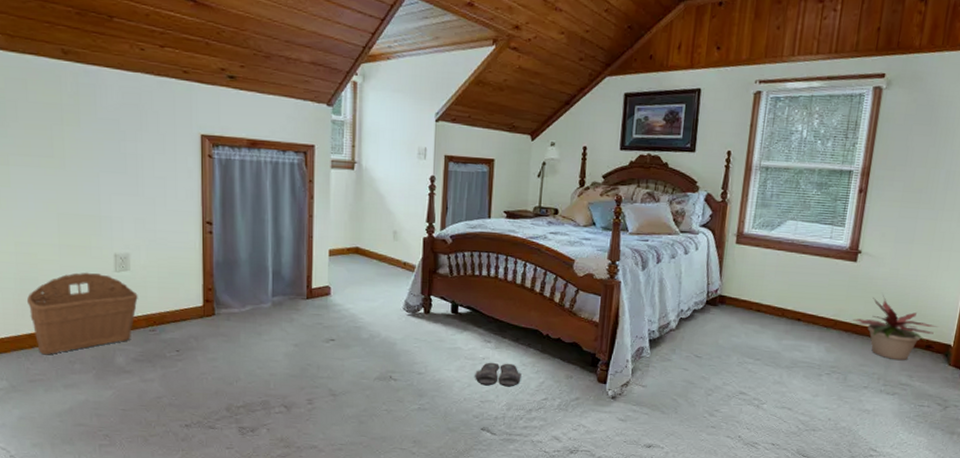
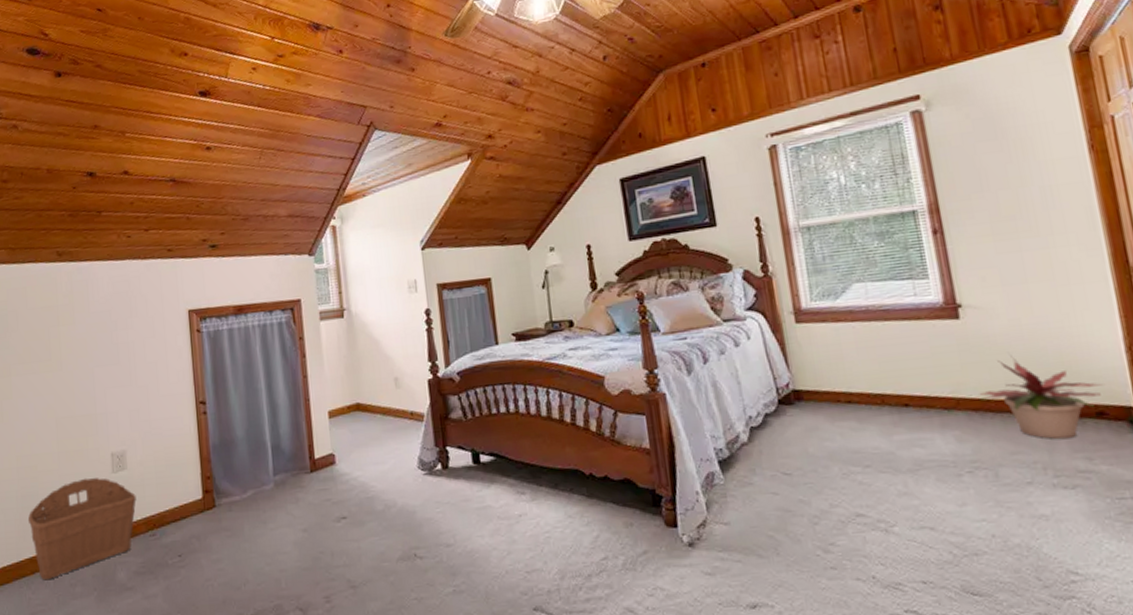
slippers: present [475,362,522,387] -> none [513,517,570,551]

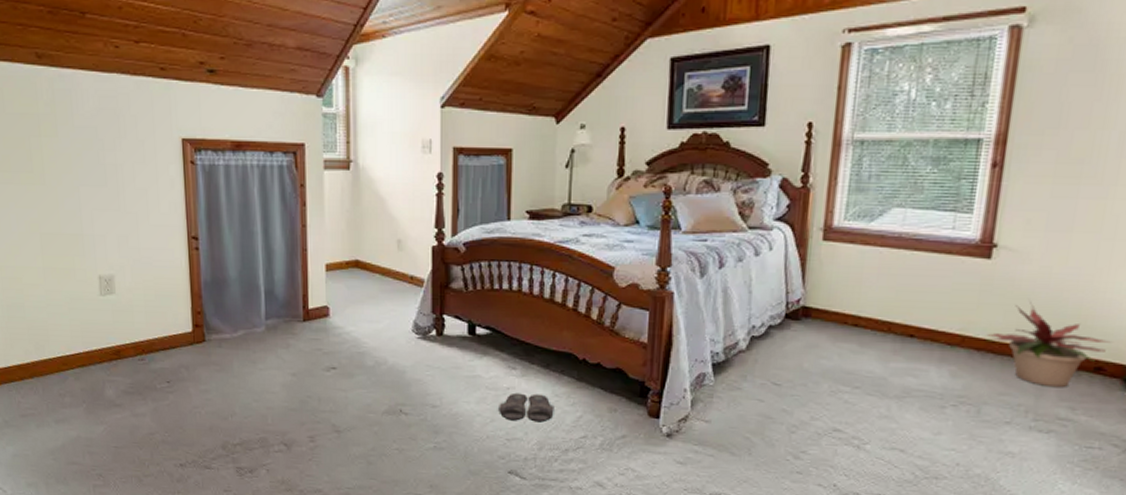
wicker basket: present [27,478,137,581] -> none [14,296,125,388]
slippers: none [513,517,570,551] -> present [499,392,554,423]

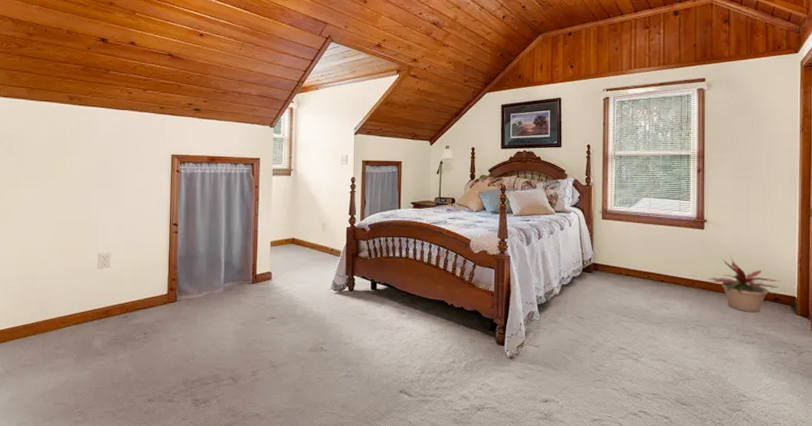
slippers: present [499,392,554,423] -> none [393,331,432,352]

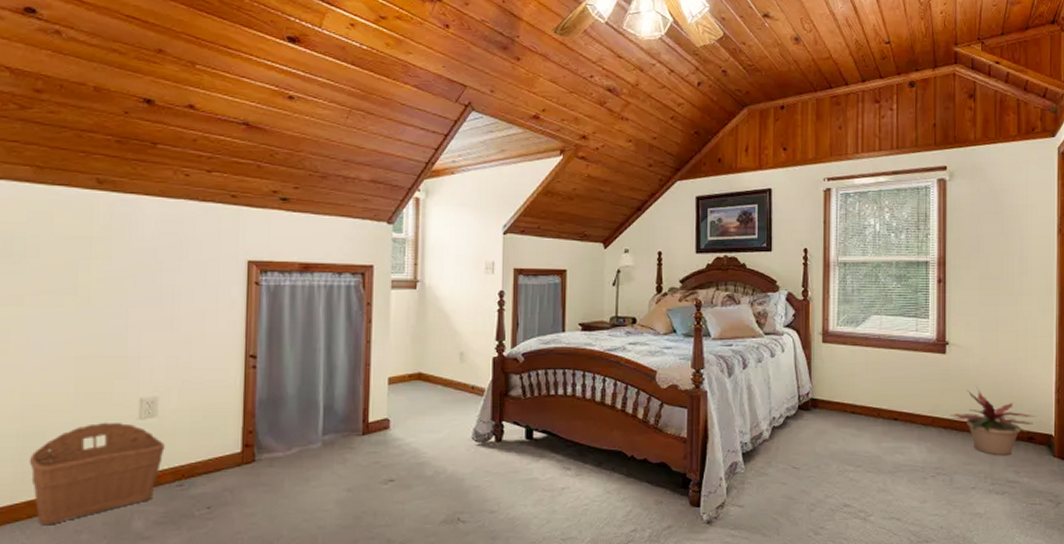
wicker basket: none [25,270,115,343] -> present [28,422,165,526]

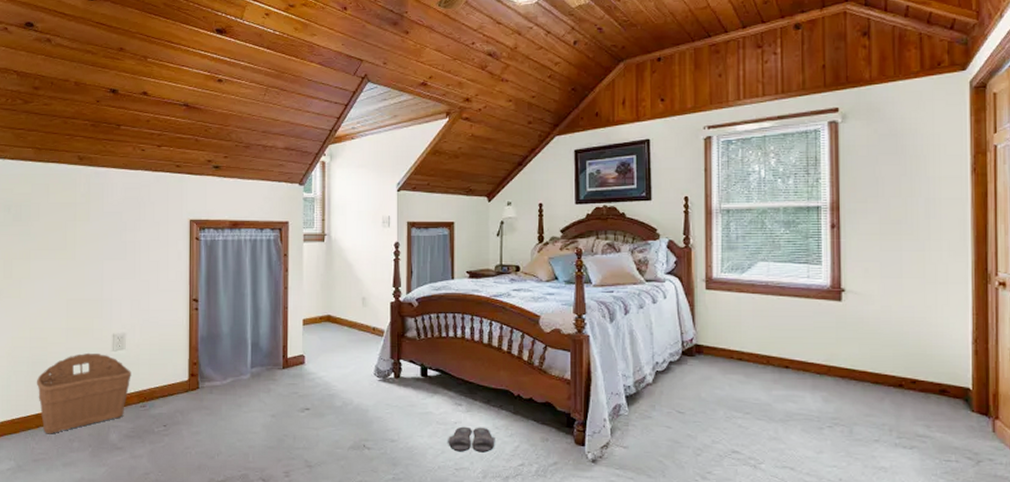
slippers: none [554,492,606,520] -> present [448,426,495,453]
potted plant: present [950,386,1035,456] -> none [847,335,949,409]

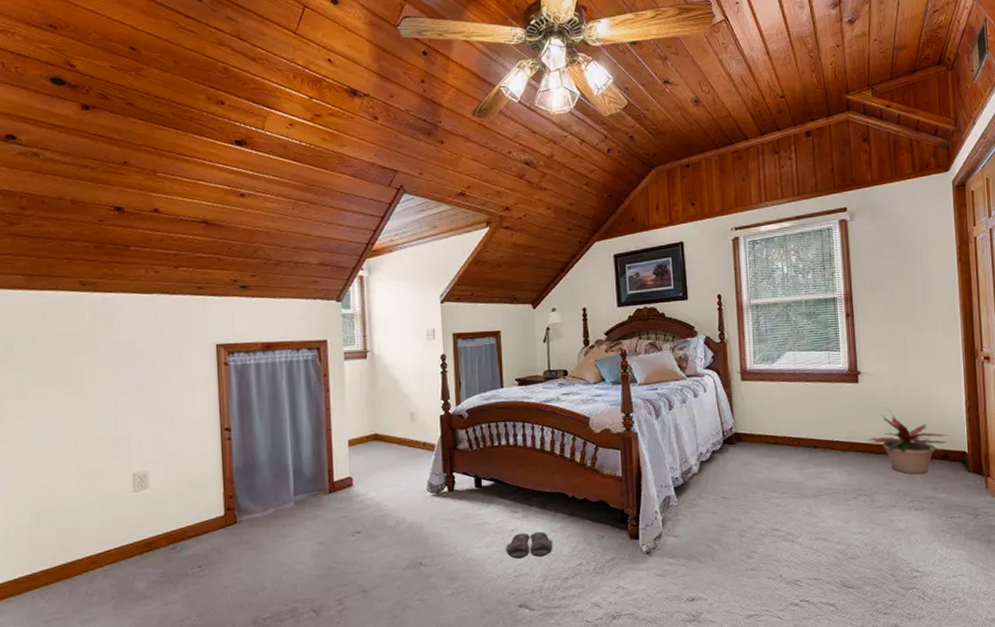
wicker basket: present [36,352,131,434] -> none [42,496,158,591]
potted plant: none [847,335,949,409] -> present [866,411,948,475]

